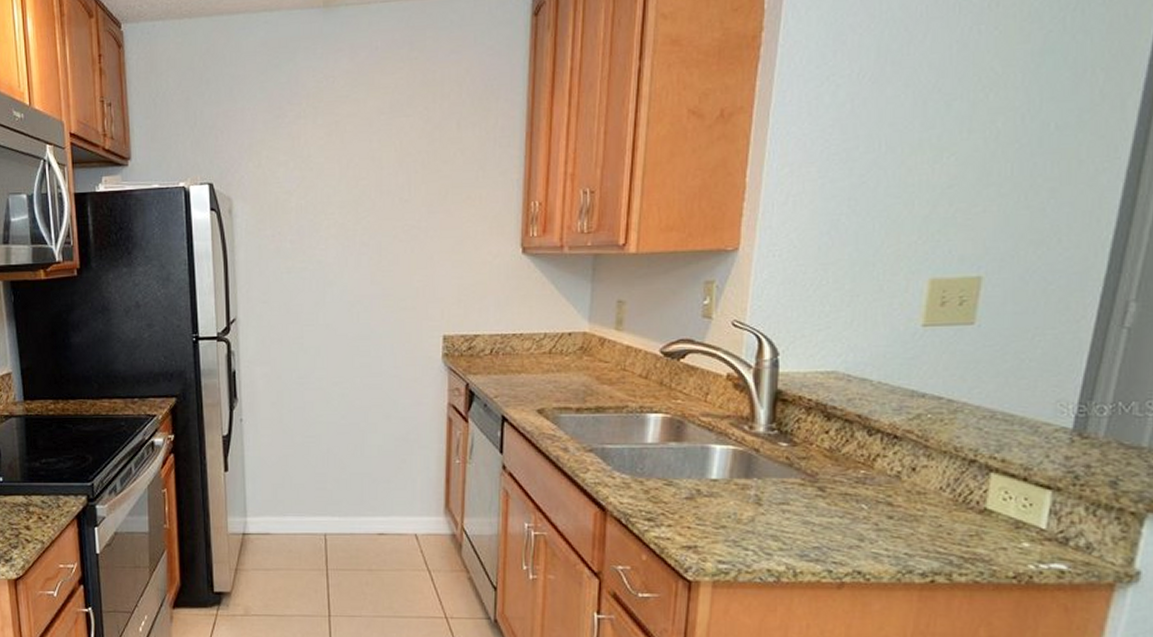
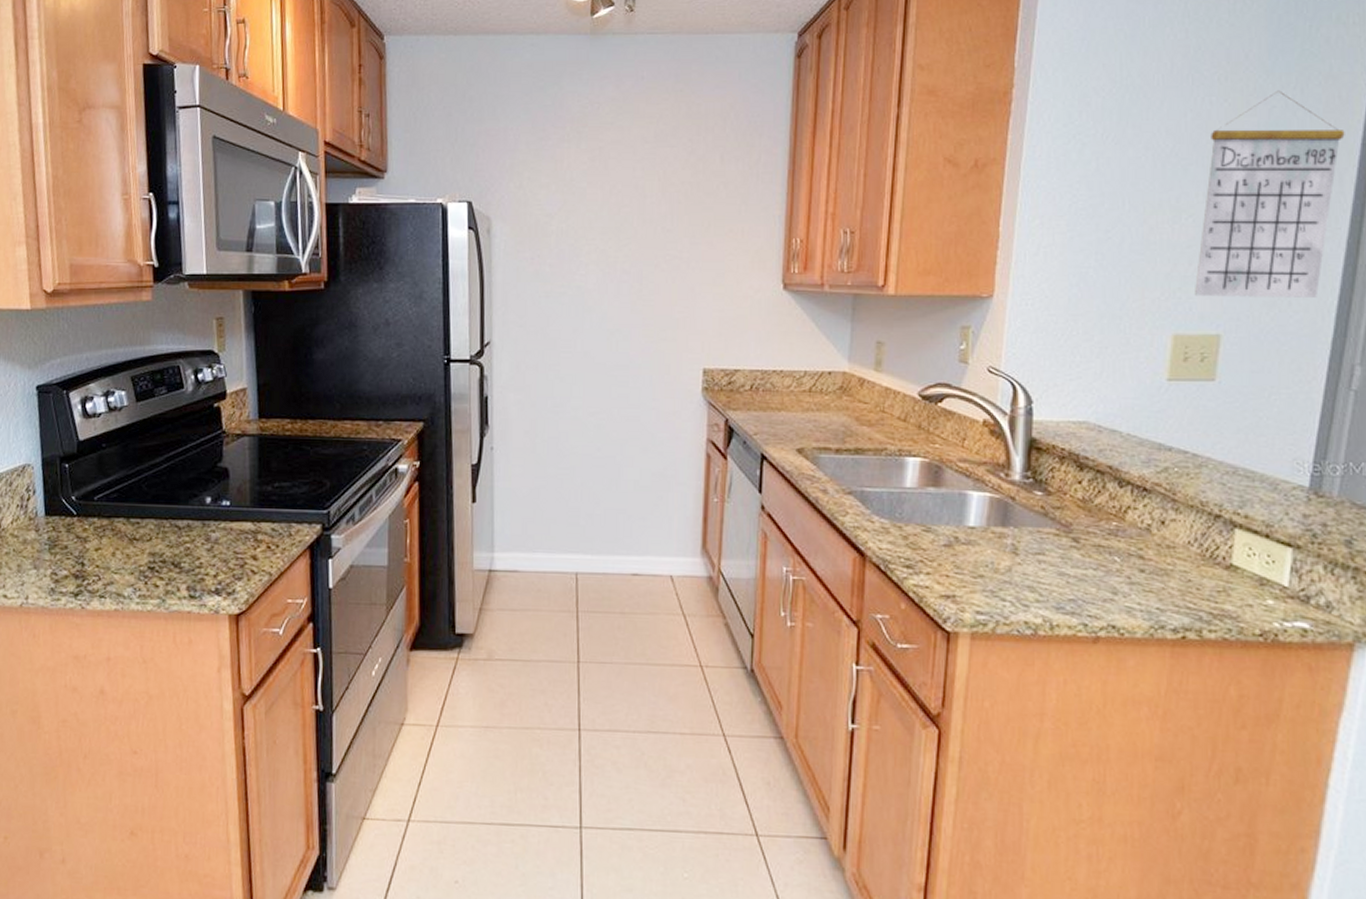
calendar: none [955,13,1130,238] -> present [1195,90,1345,298]

